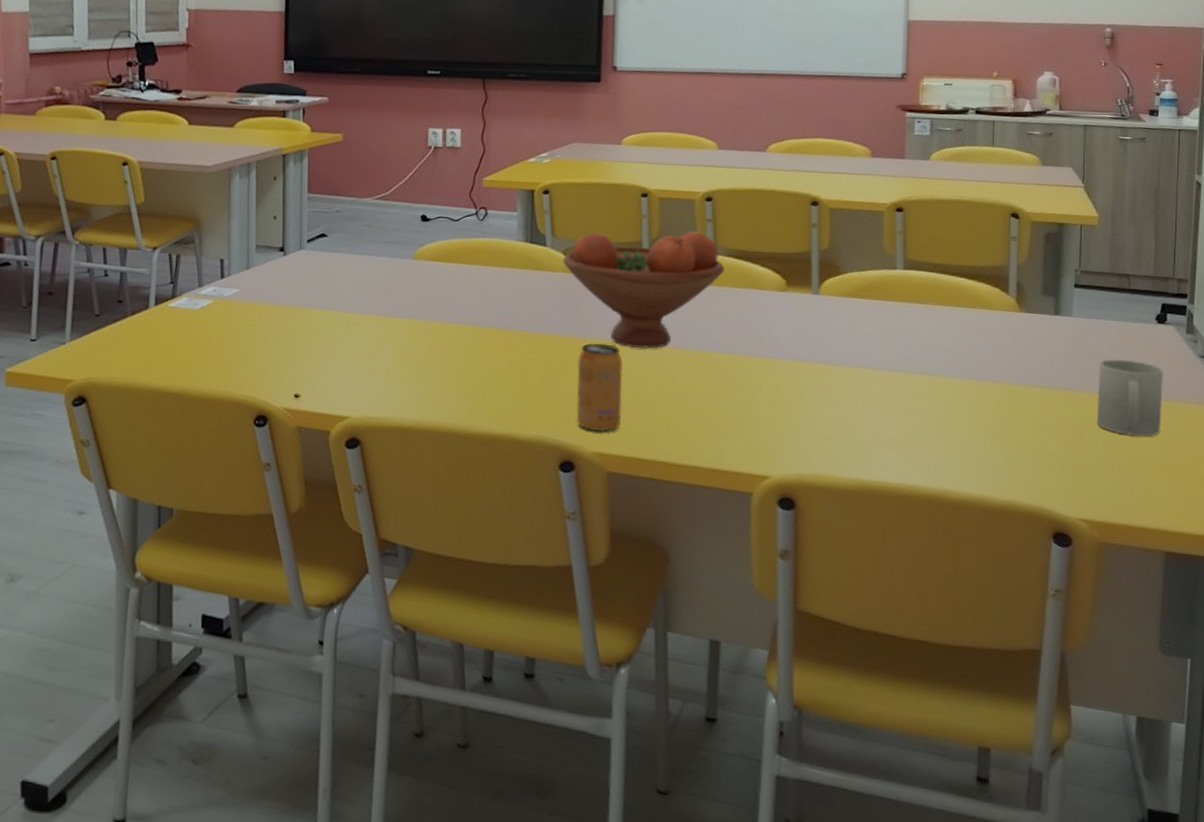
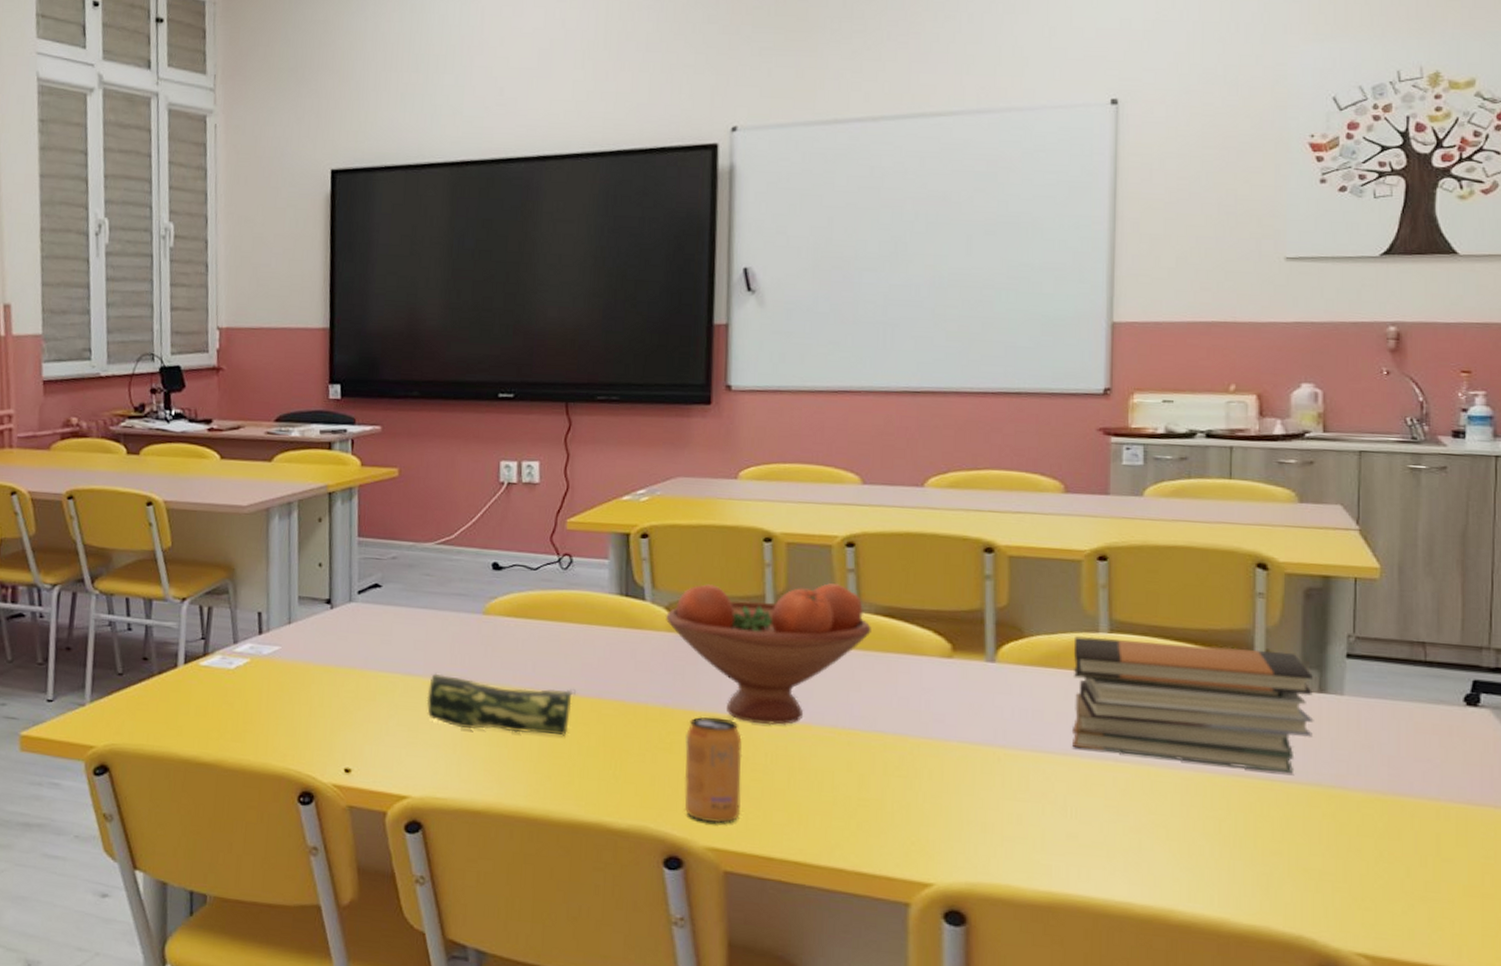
pencil case: none [365,310,489,362] -> present [426,673,576,736]
book stack: none [875,272,1051,380] -> present [1071,636,1314,774]
mug: present [1096,359,1164,437] -> none [1379,750,1477,851]

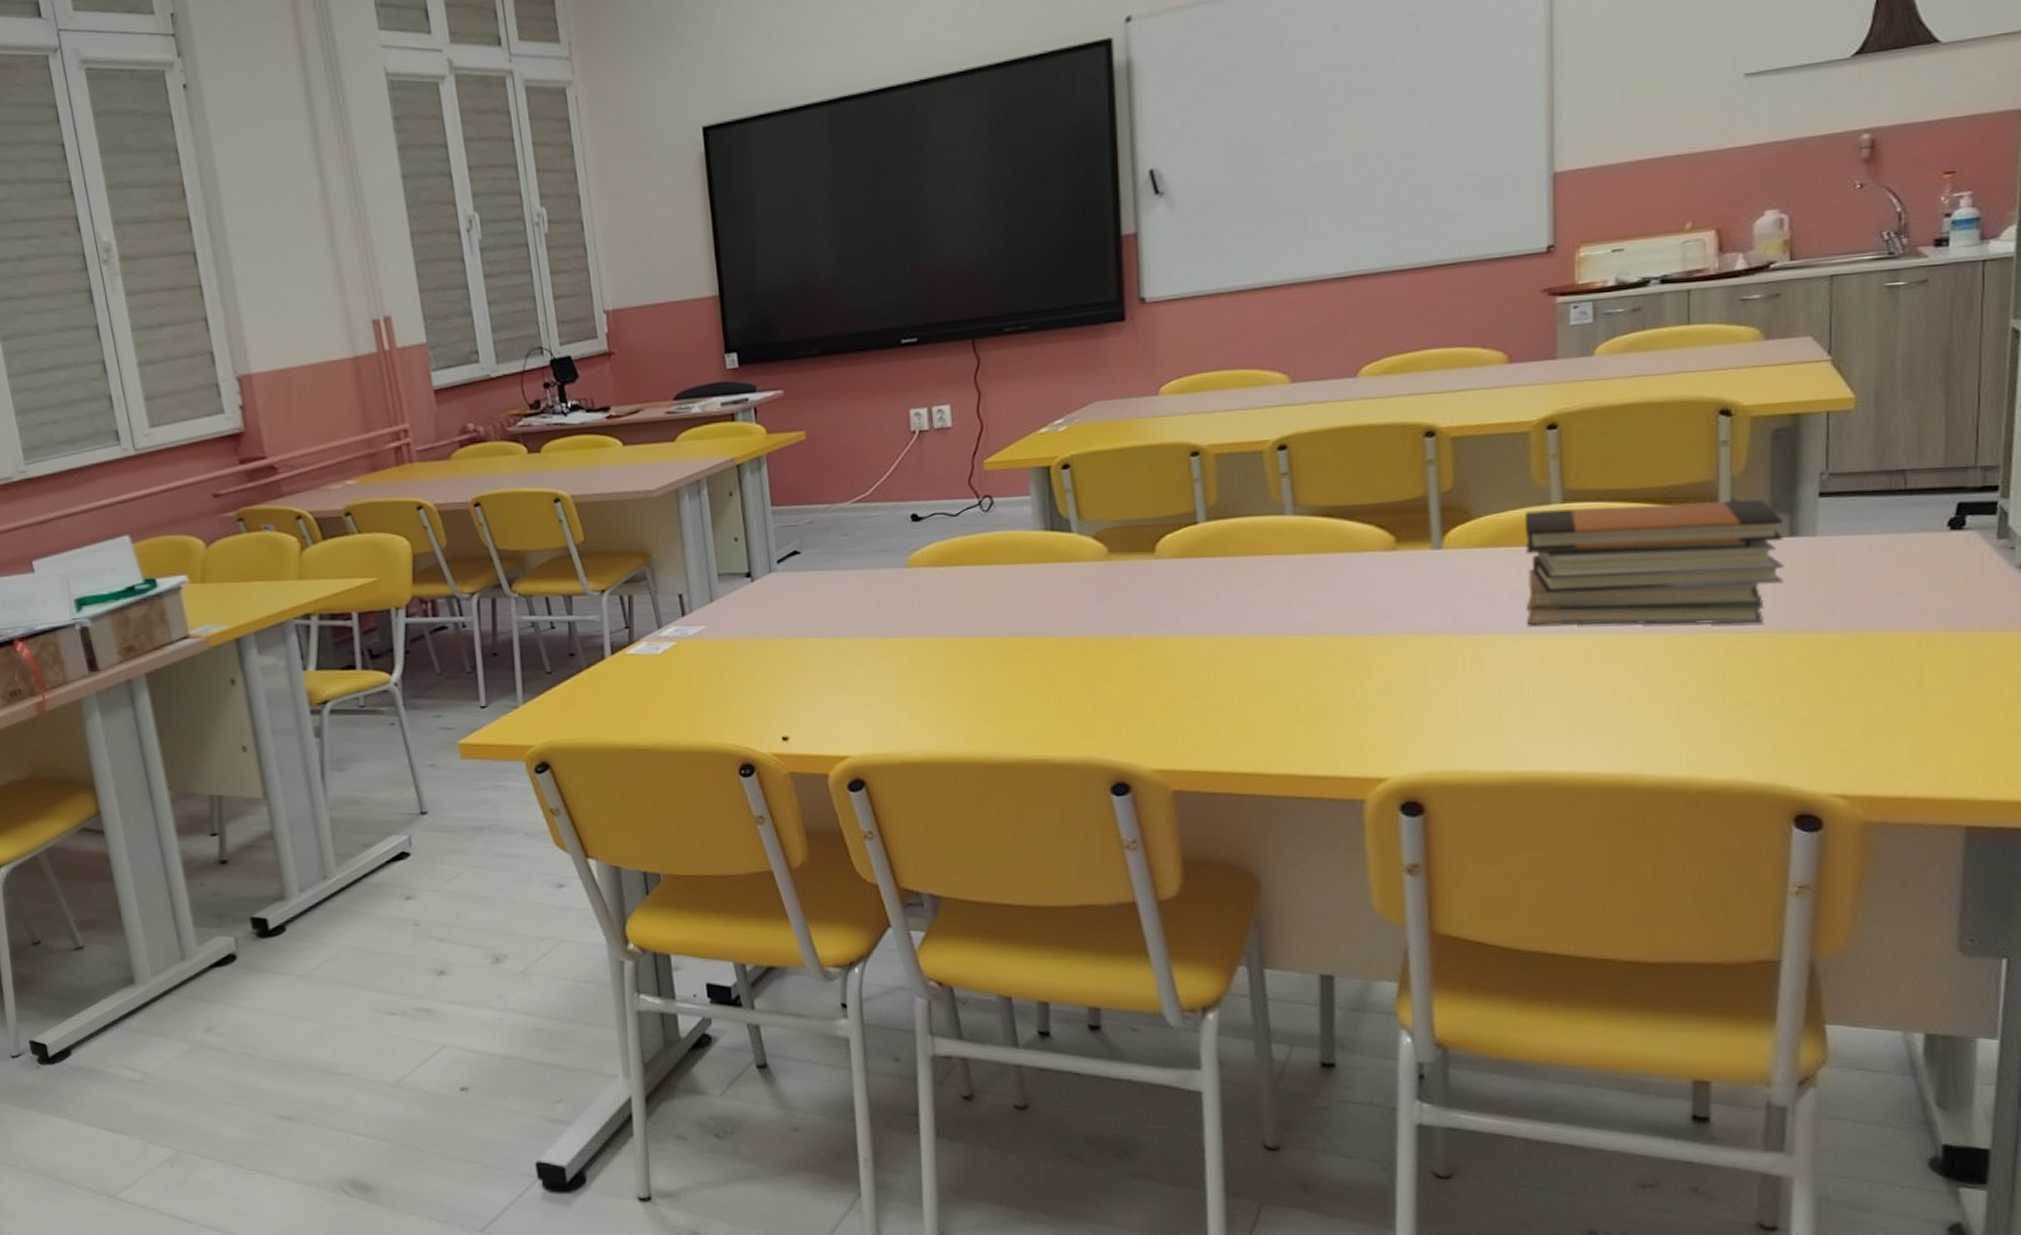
pencil case: present [426,673,576,736] -> none [857,631,1008,684]
fruit bowl: present [665,583,871,726] -> none [1093,488,1310,641]
beverage can: present [684,717,743,823] -> none [1124,640,1186,746]

